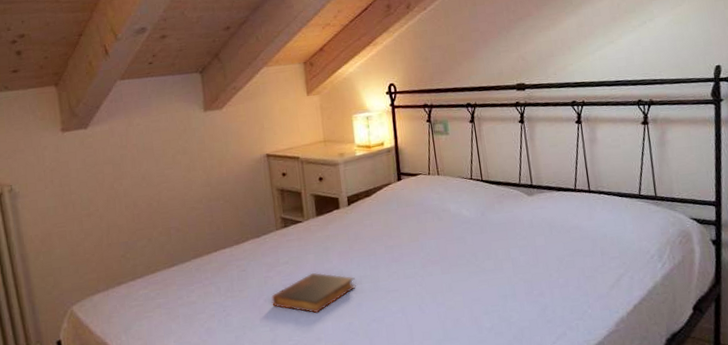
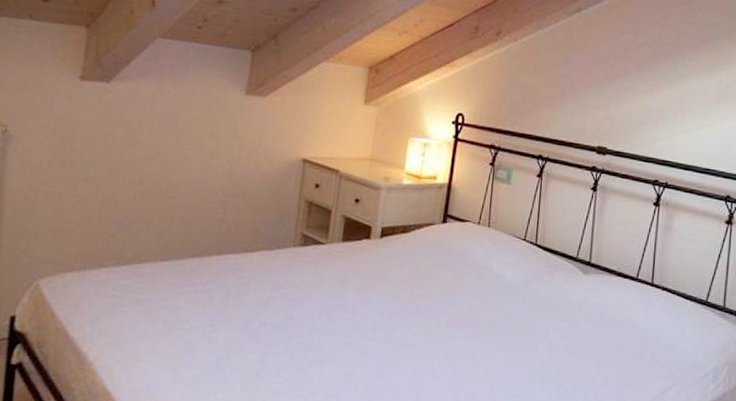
book: present [271,272,356,314] -> none [268,305,369,353]

